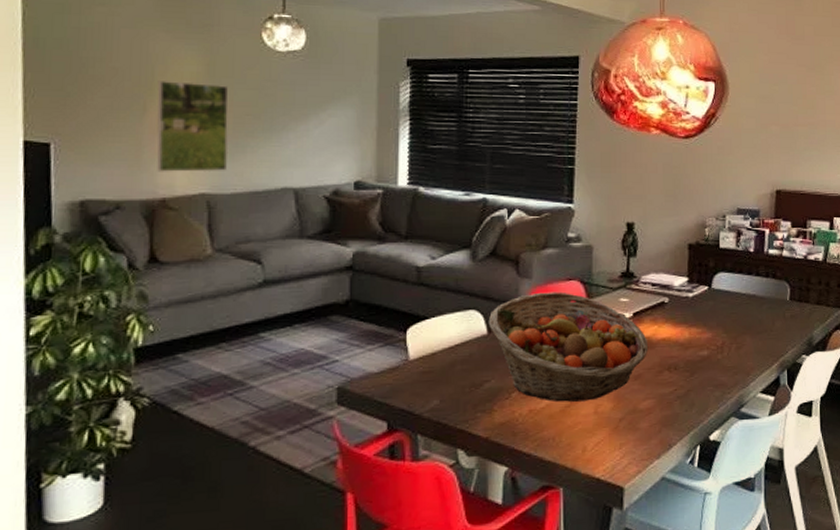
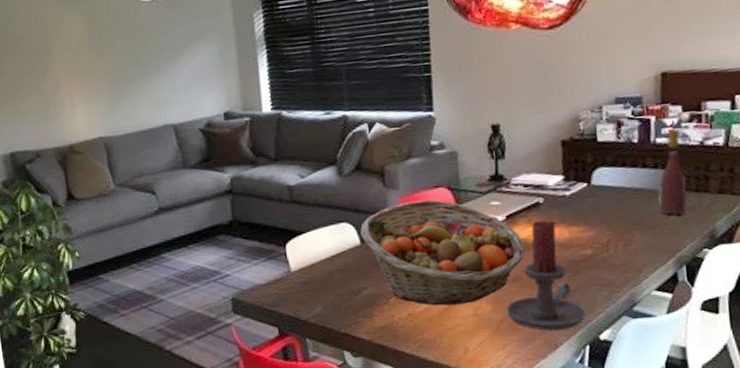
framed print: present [156,81,229,172] -> none [52,39,116,122]
candle holder: none [626,320,699,431] -> present [506,220,586,331]
wine bottle: none [768,242,792,322] -> present [658,128,687,215]

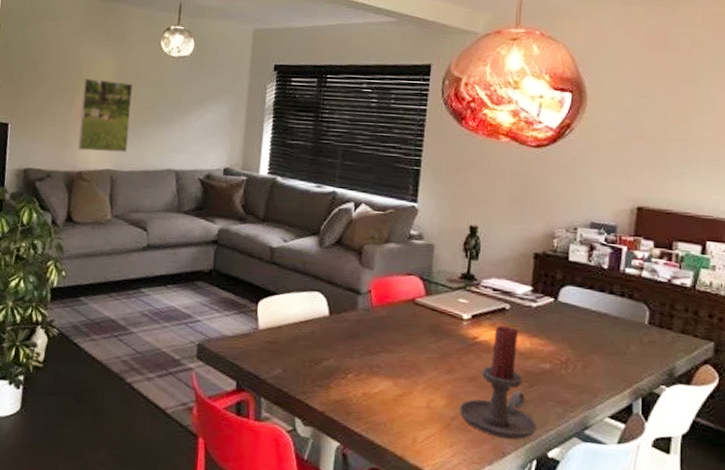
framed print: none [52,39,116,122] -> present [77,78,133,153]
fruit basket: present [360,199,526,306] -> none [330,283,486,394]
wine bottle: present [658,128,687,215] -> none [622,261,651,347]

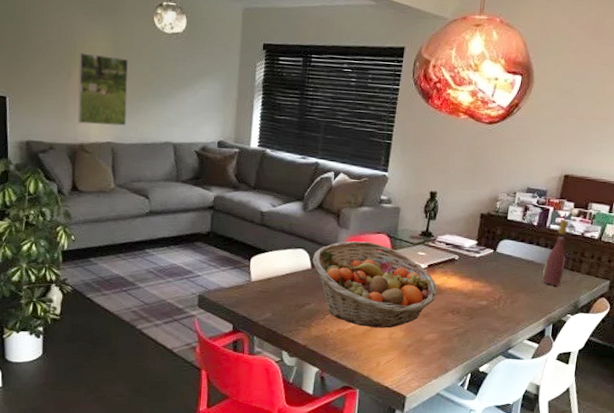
fruit basket: none [330,283,486,394] -> present [312,240,438,328]
candle holder: present [459,326,537,440] -> none [414,273,473,360]
wine bottle: none [622,261,651,347] -> present [542,219,569,286]

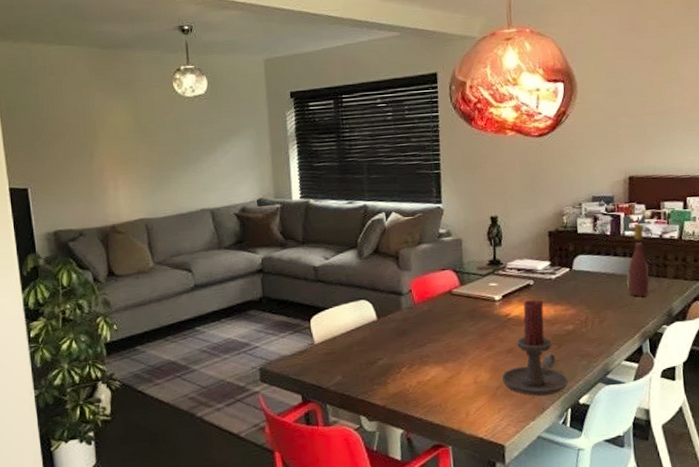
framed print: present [77,53,129,126] -> none [99,129,158,204]
fruit basket: present [312,240,438,328] -> none [376,280,519,374]
candle holder: none [414,273,473,360] -> present [501,299,568,396]

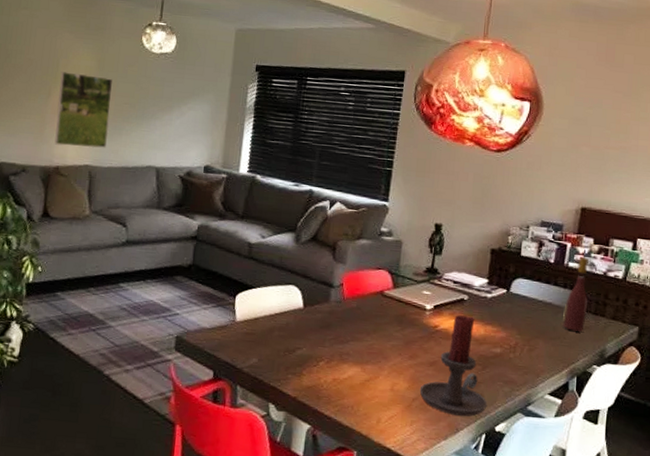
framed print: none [99,129,158,204] -> present [54,71,113,148]

